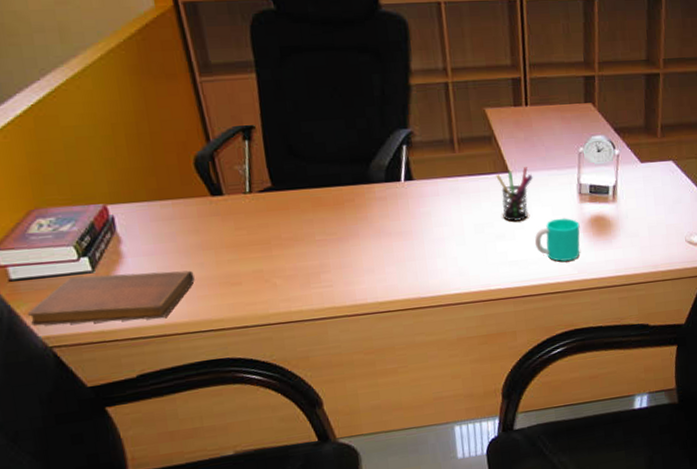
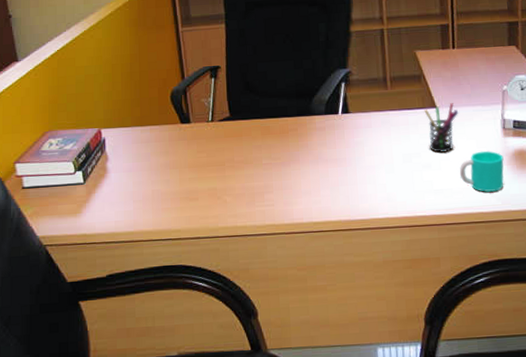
notebook: present [27,270,195,327] -> none [31,186,161,227]

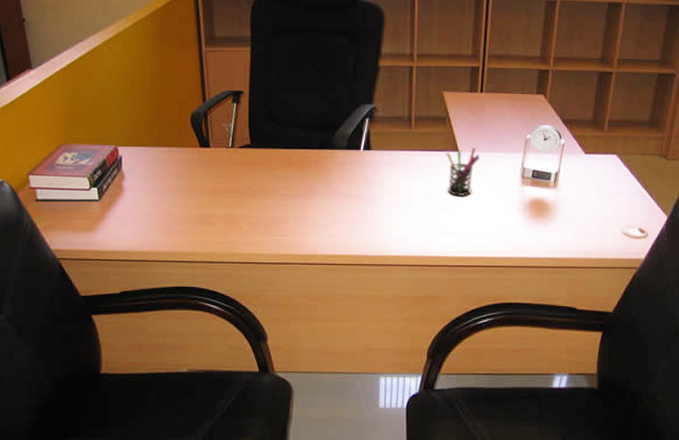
cup: present [459,151,504,192] -> none [474,197,519,238]

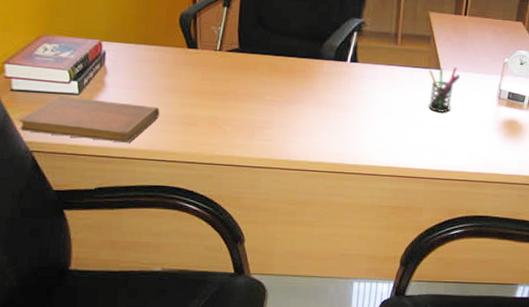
notebook: none [44,203,177,247] -> present [18,96,160,144]

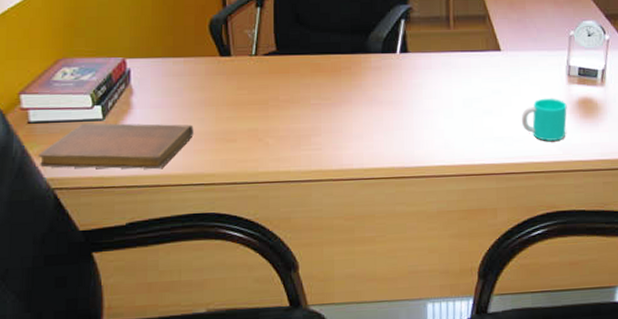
pen holder: present [429,67,461,113] -> none [487,46,524,99]
cup: none [452,116,494,154] -> present [521,98,567,141]

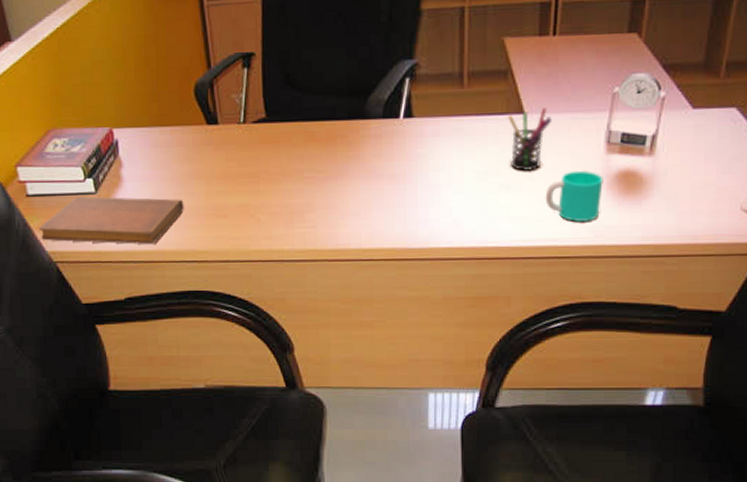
pen holder: none [487,46,524,99] -> present [508,108,553,172]

